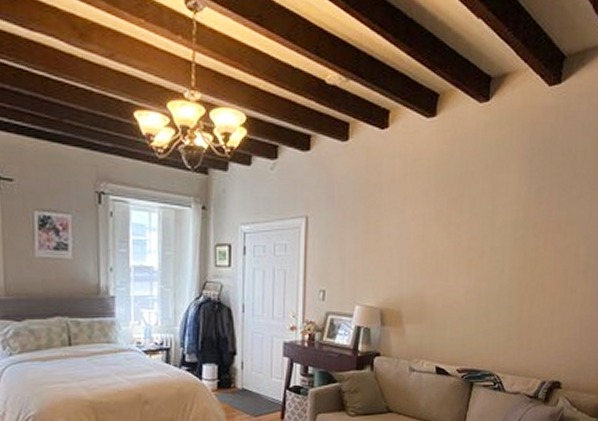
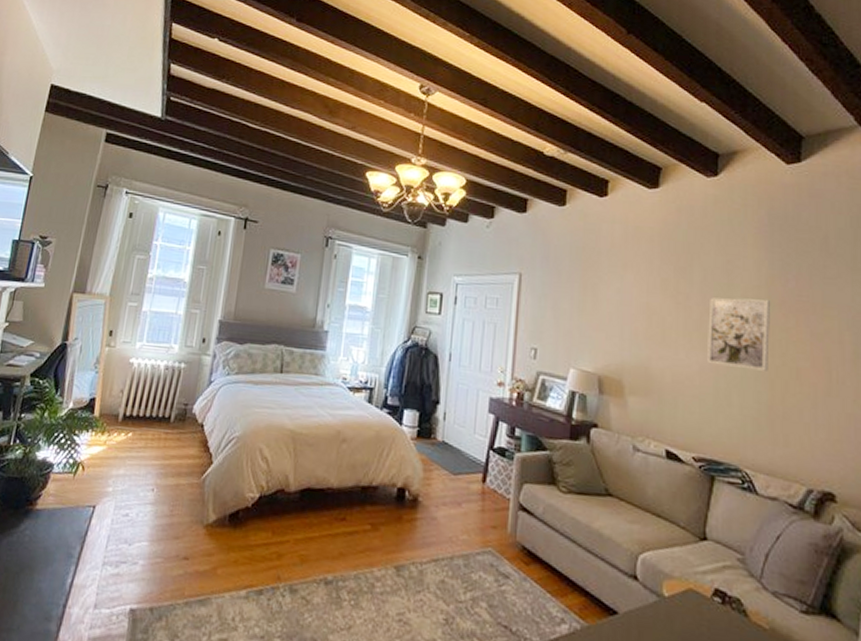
wall art: none [472,222,525,288] -> present [708,297,770,371]

